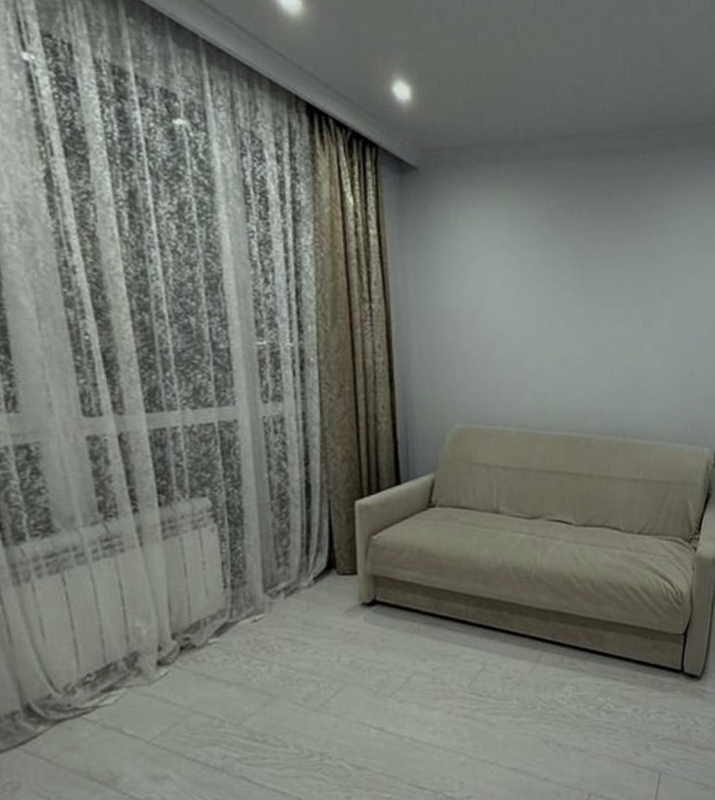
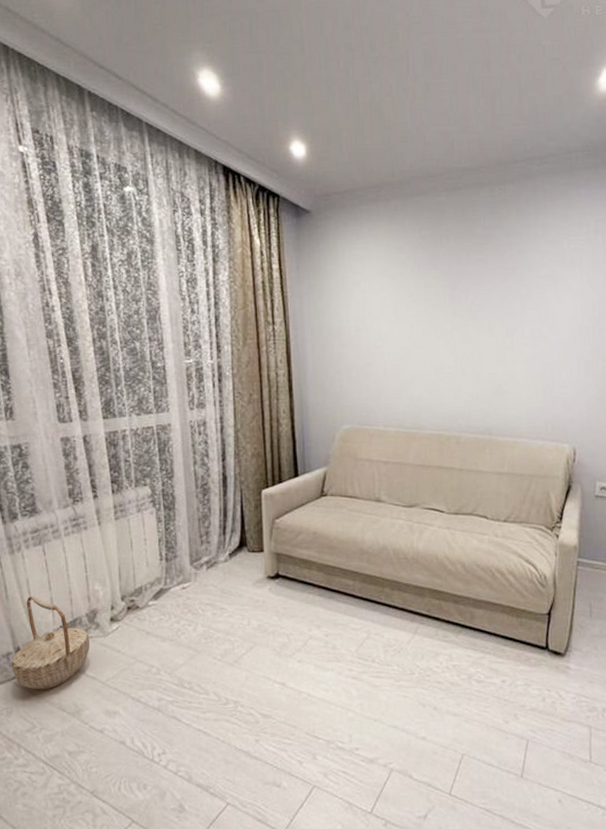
basket: none [17,638,130,757] -> present [11,596,90,691]

